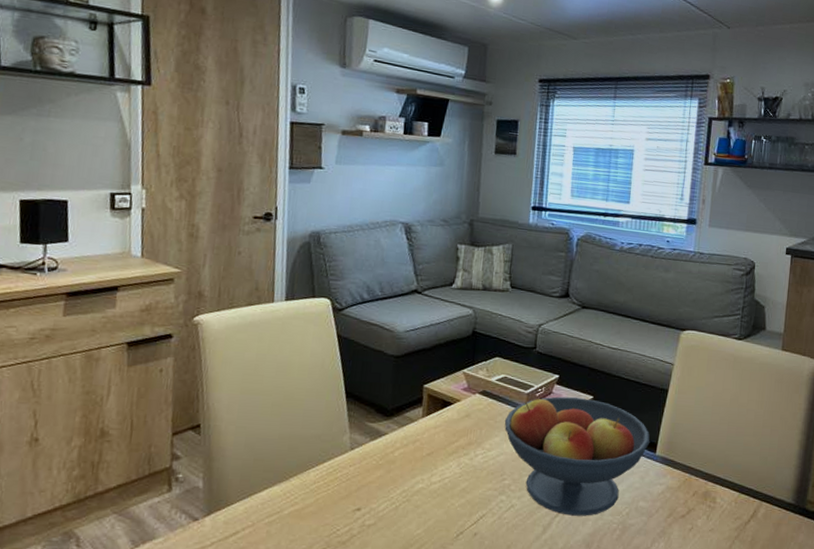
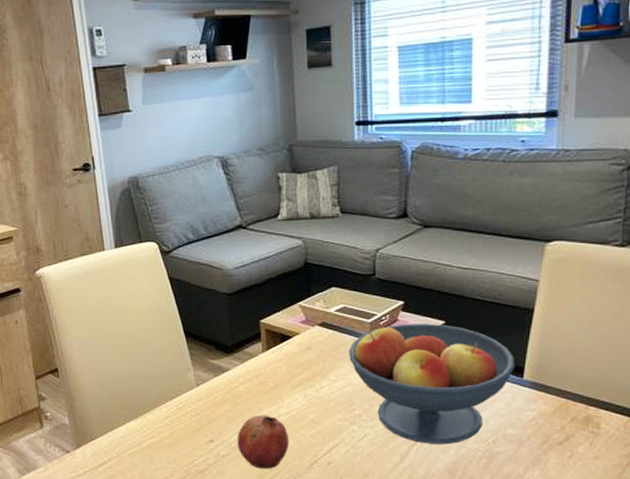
fruit: none [384,482,439,540] -> present [237,415,289,469]

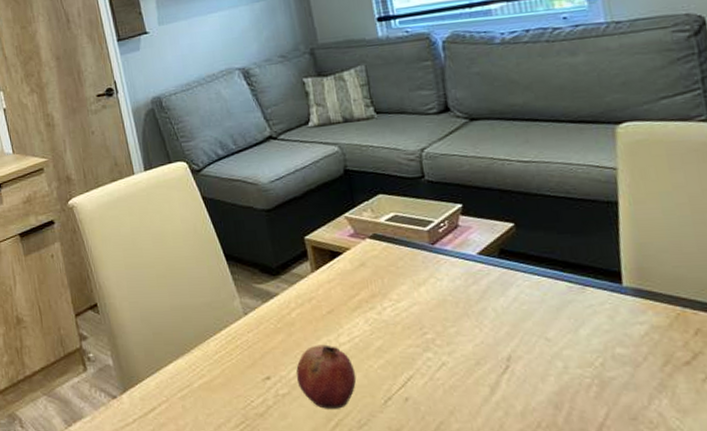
fruit bowl: present [348,324,515,445] -> none [407,227,609,371]

